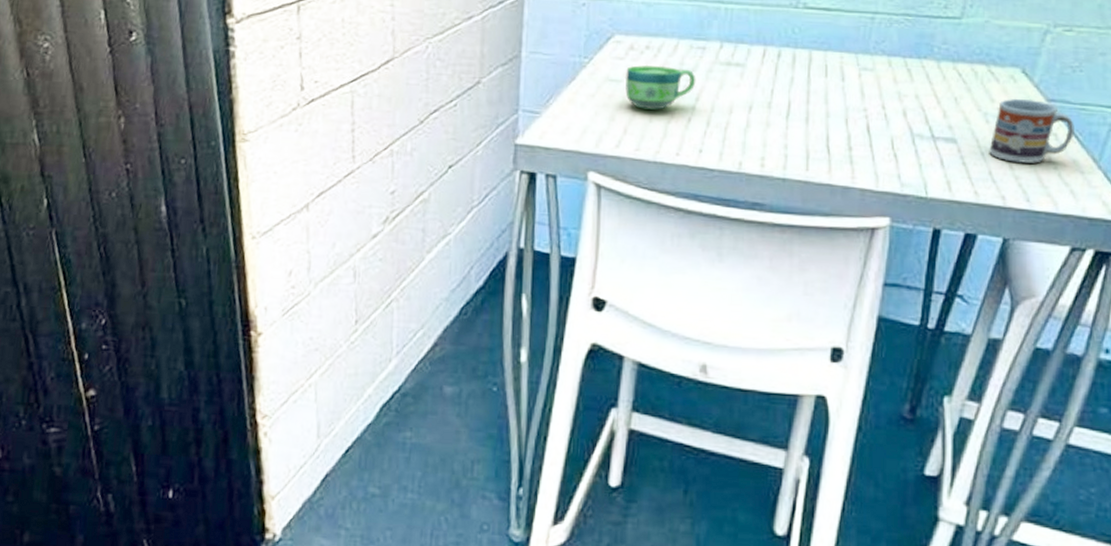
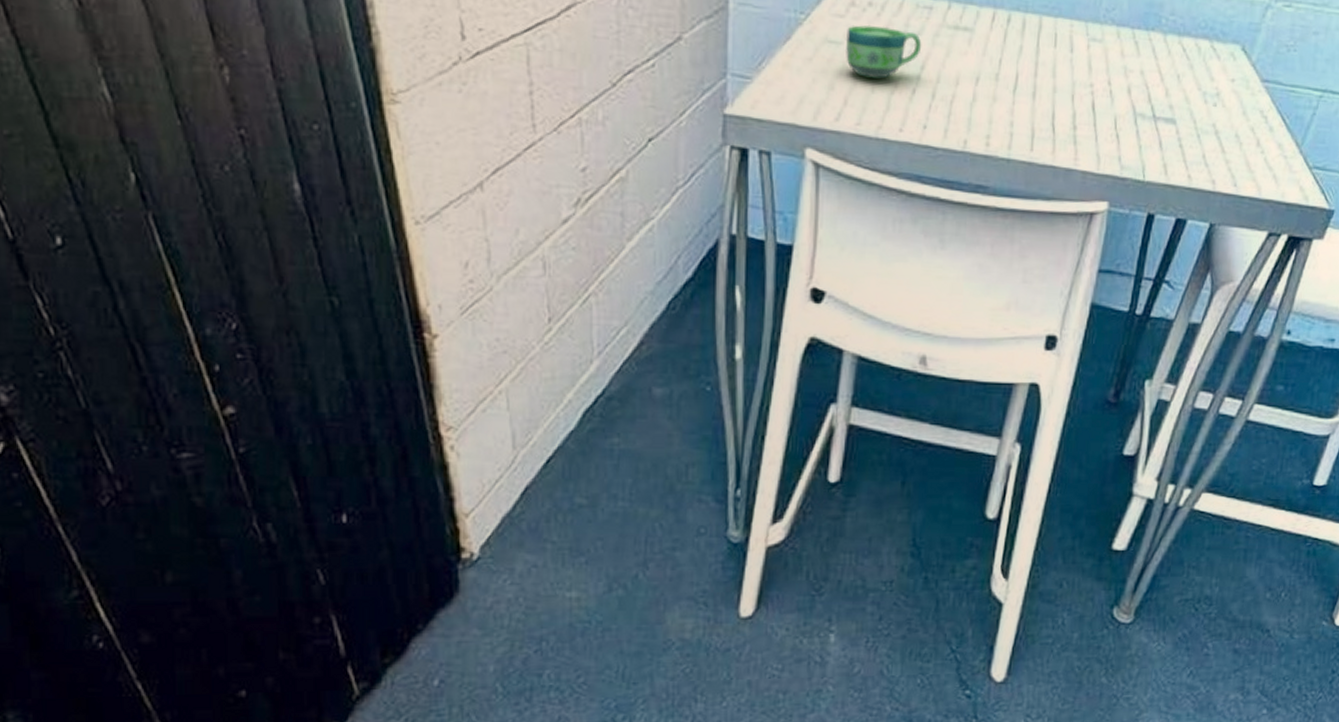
cup: present [989,99,1075,164] -> none [1204,78,1284,147]

